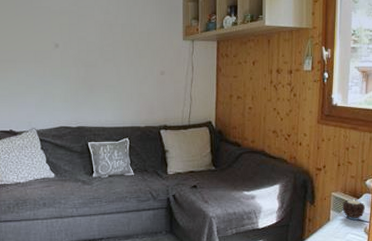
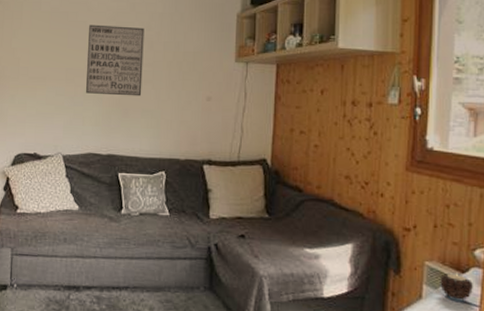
wall art: none [52,9,104,74] -> present [85,24,144,96]

